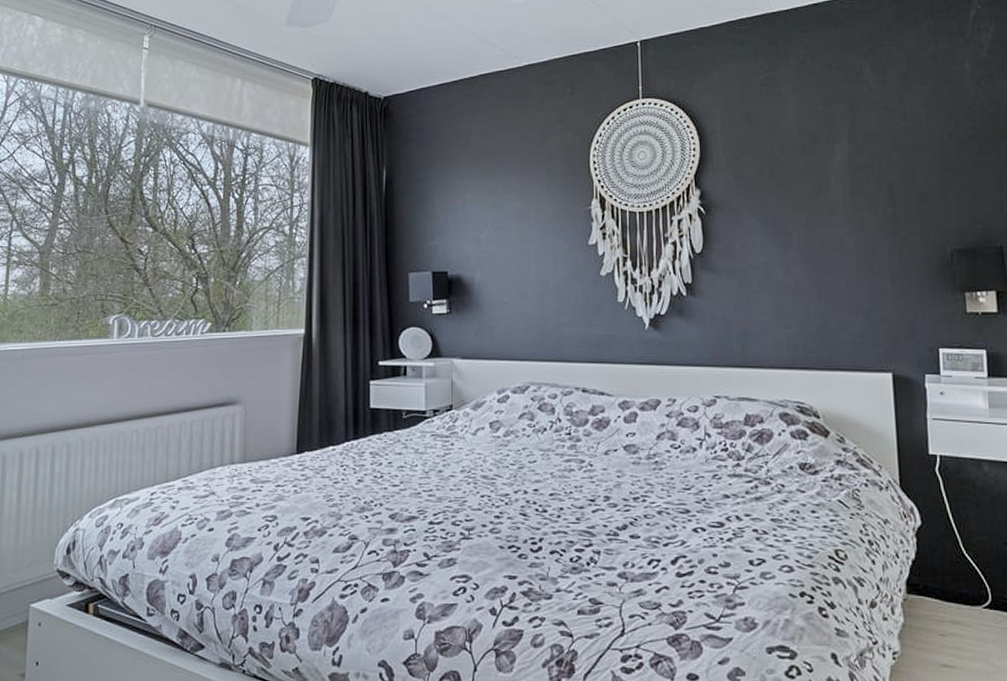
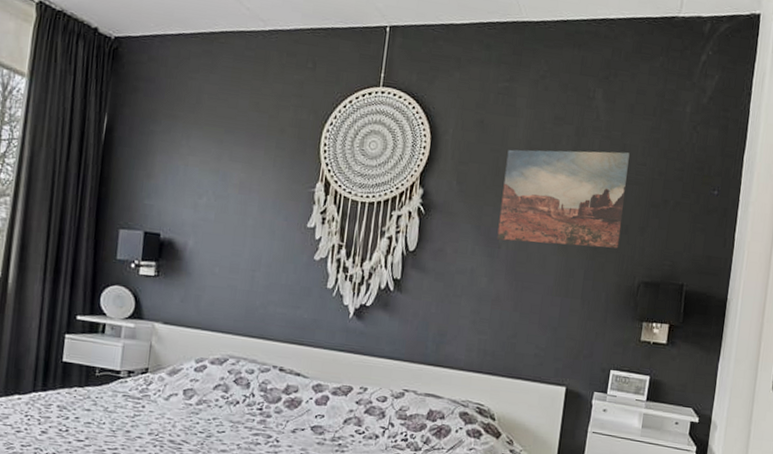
wall art: none [781,120,921,229] -> present [497,149,630,249]

